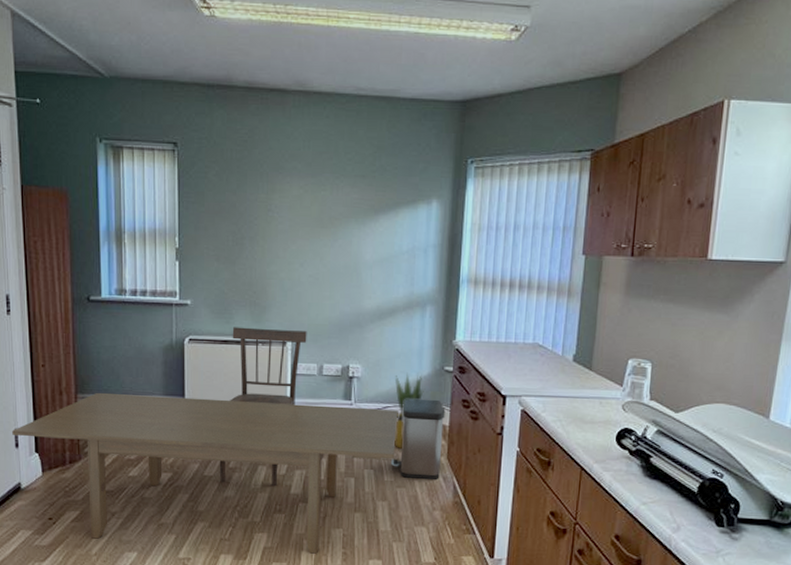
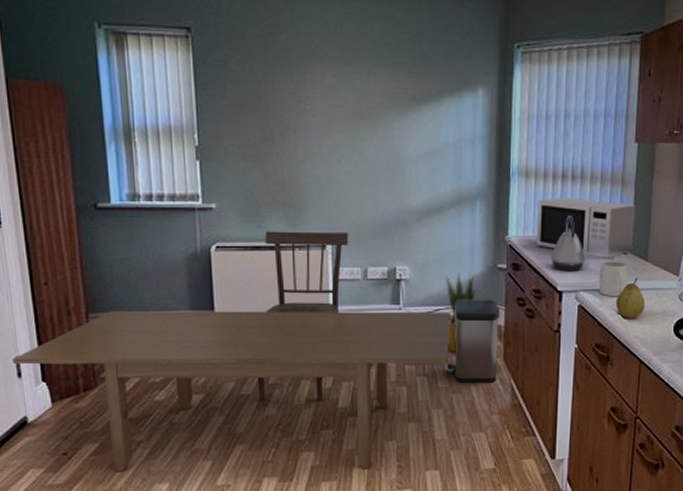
microwave: none [482,305,581,366] -> present [536,197,635,258]
kettle: none [496,323,530,377] -> present [550,216,586,272]
mug: none [542,368,572,404] -> present [598,261,629,297]
fruit: none [558,385,588,426] -> present [615,277,646,318]

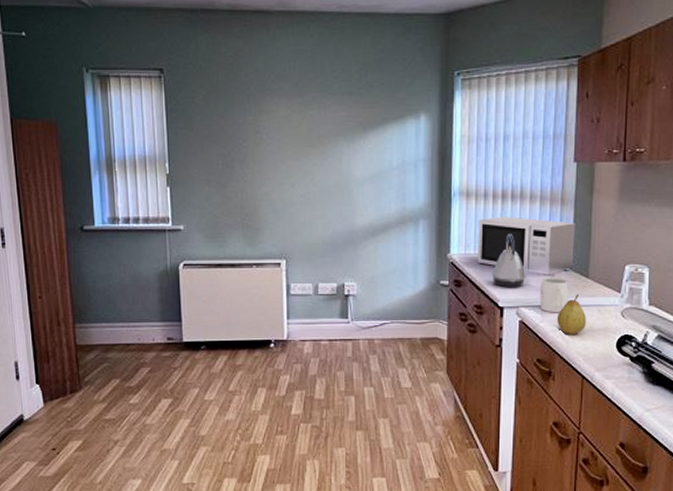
dining table: present [13,310,451,472] -> none [12,321,396,474]
dining chair: present [257,231,349,402] -> none [219,250,301,408]
planter: present [445,272,478,353] -> none [390,288,422,365]
pedal bin: present [445,299,500,384] -> none [391,314,443,395]

